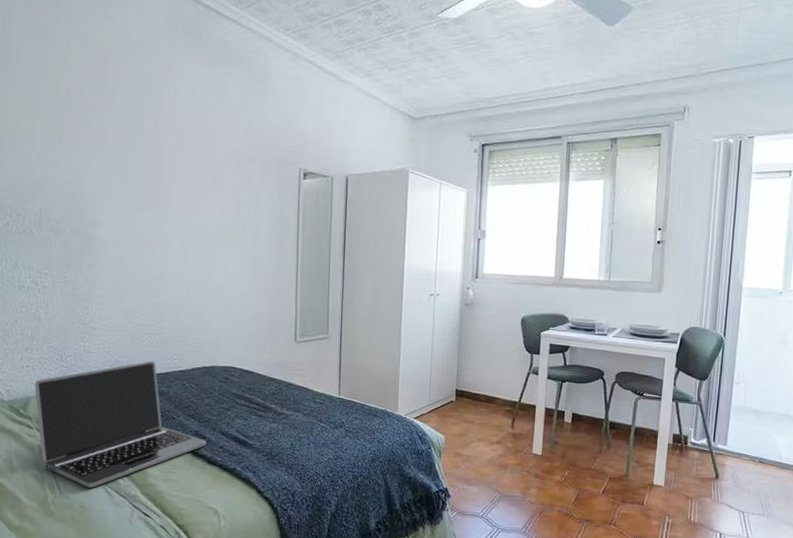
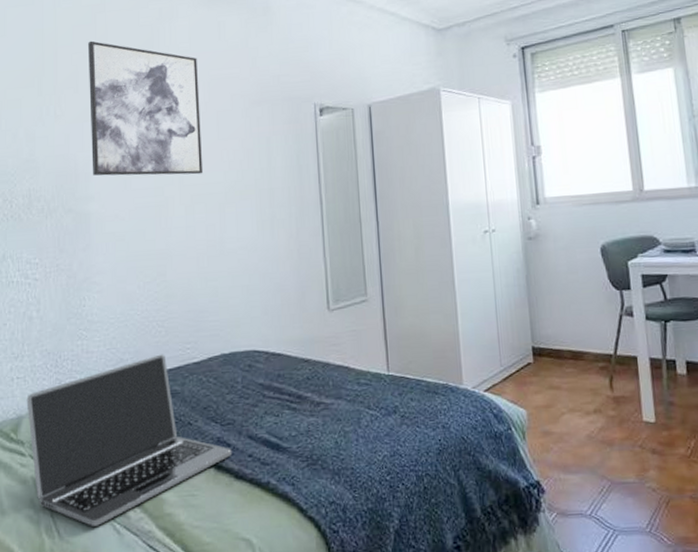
wall art: none [98,81,199,216] -> present [88,40,204,176]

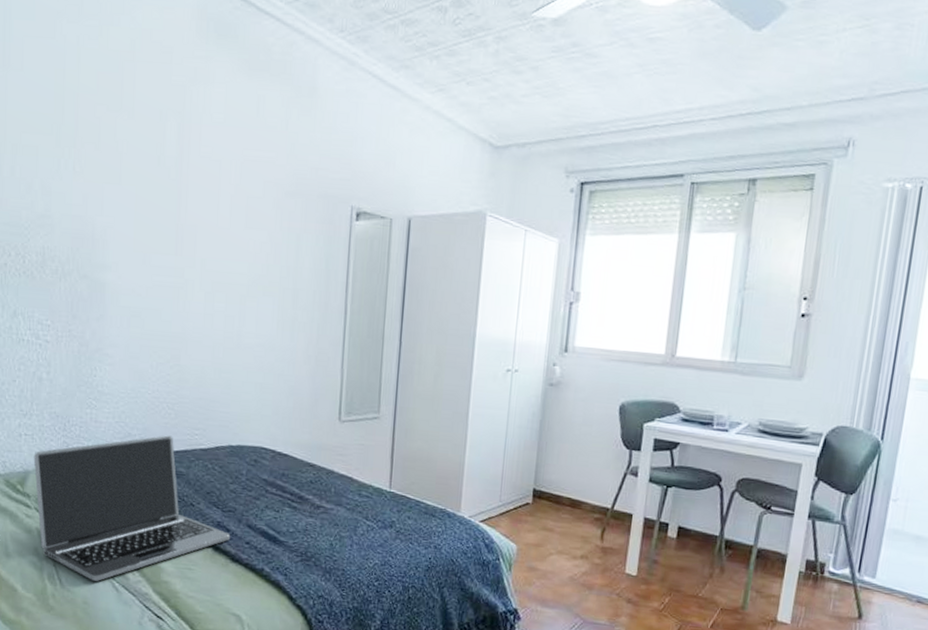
wall art: present [88,40,204,176] -> none [110,92,231,262]

